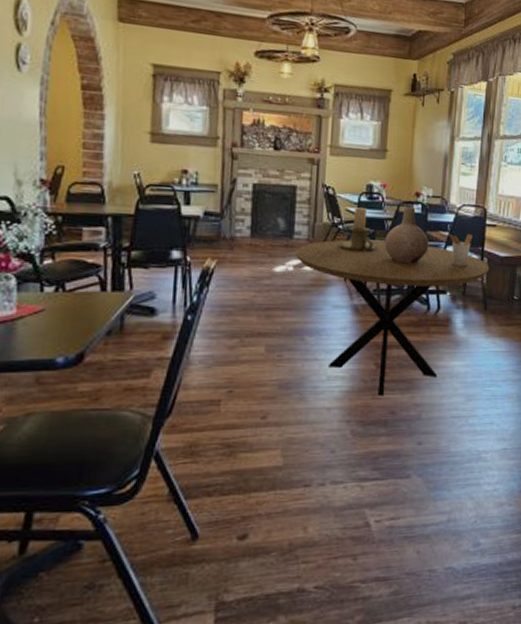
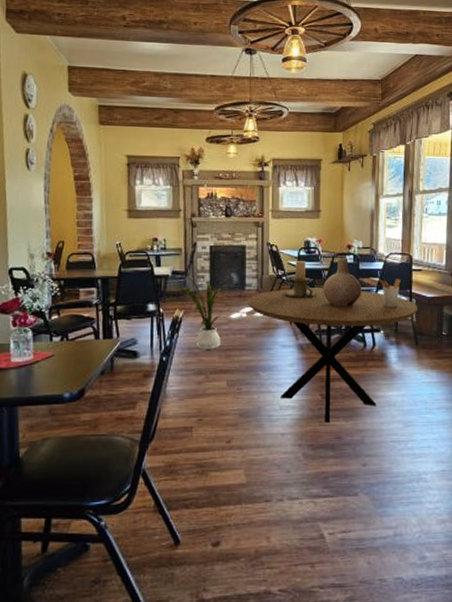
house plant: none [216,218,269,308] -> present [182,276,226,349]

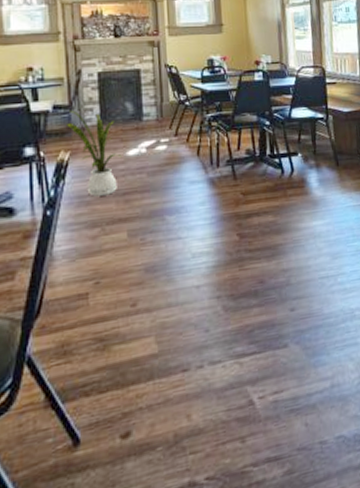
dining table: present [247,288,418,423] -> none [146,110,336,267]
candle holder: present [284,261,317,298] -> none [188,82,225,125]
vase: present [323,258,362,307] -> none [231,76,275,132]
utensil holder: present [379,279,401,308] -> none [292,94,316,127]

